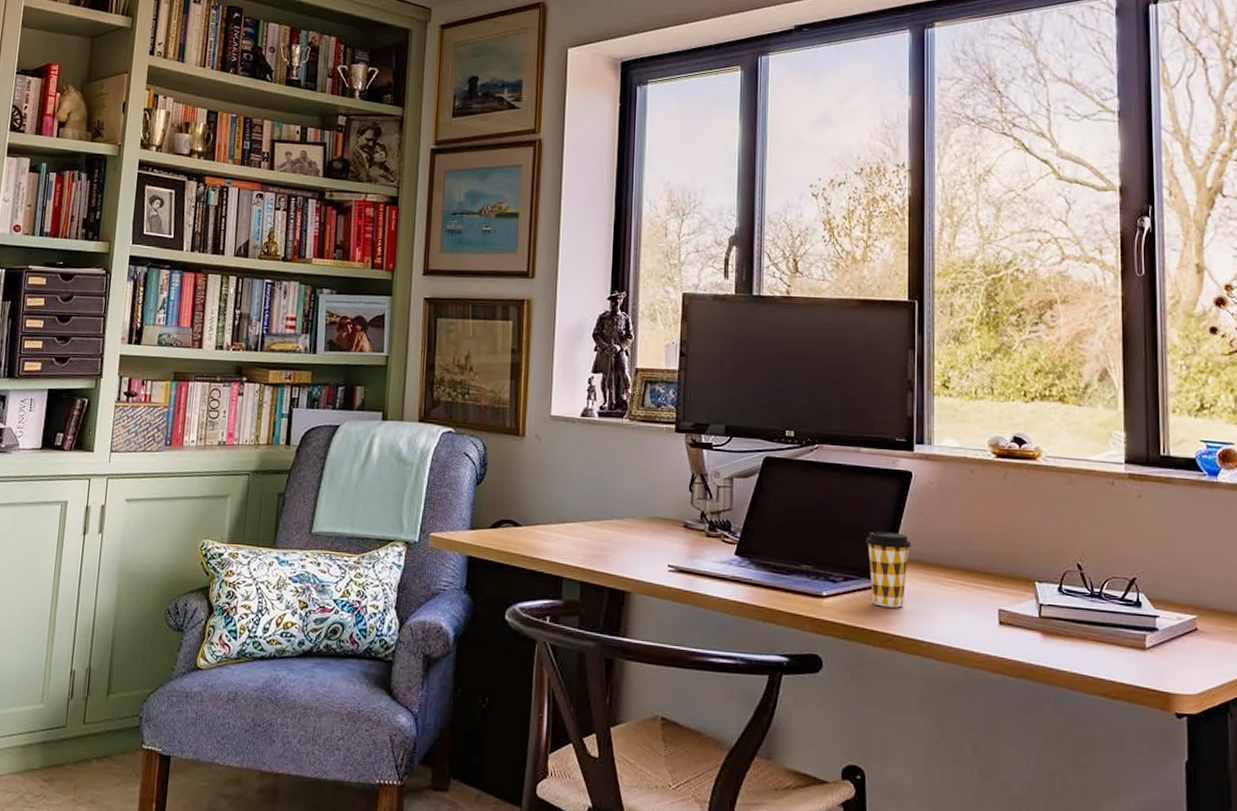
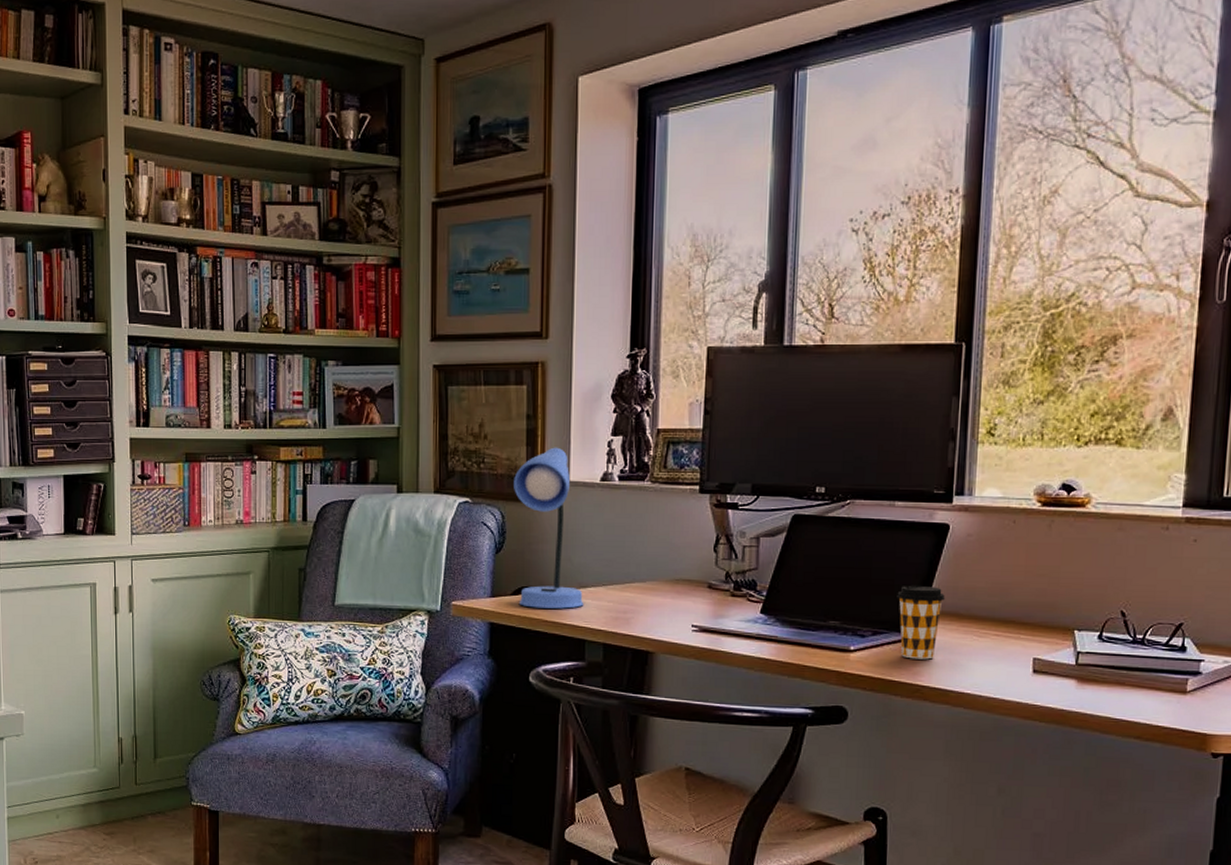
desk lamp: none [496,381,563,544] -> present [514,447,584,609]

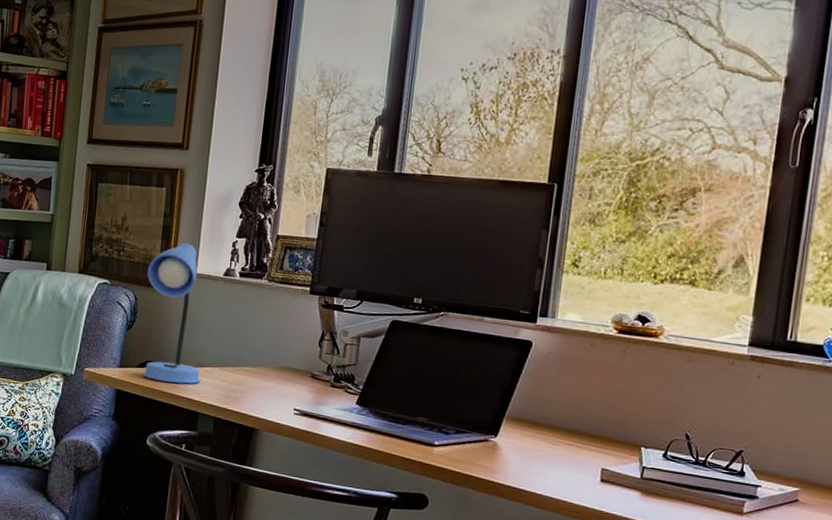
coffee cup: present [897,586,945,660] -> none [480,392,524,460]

